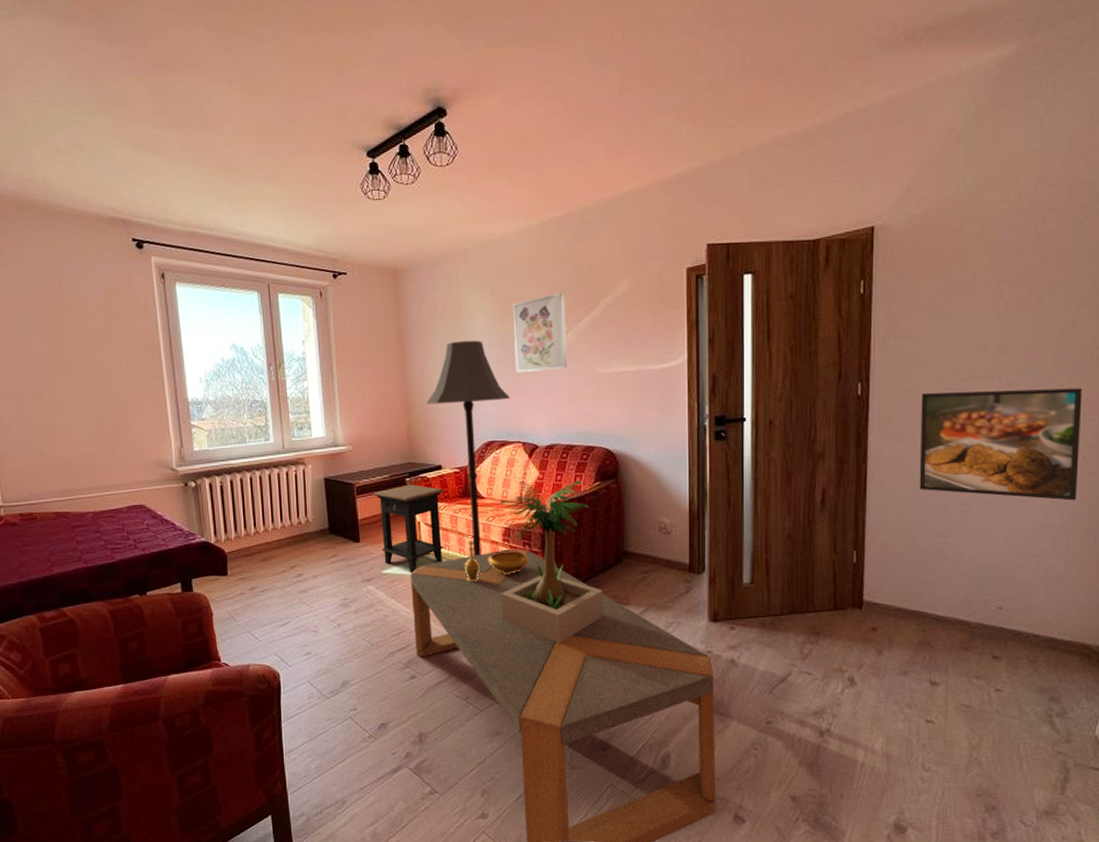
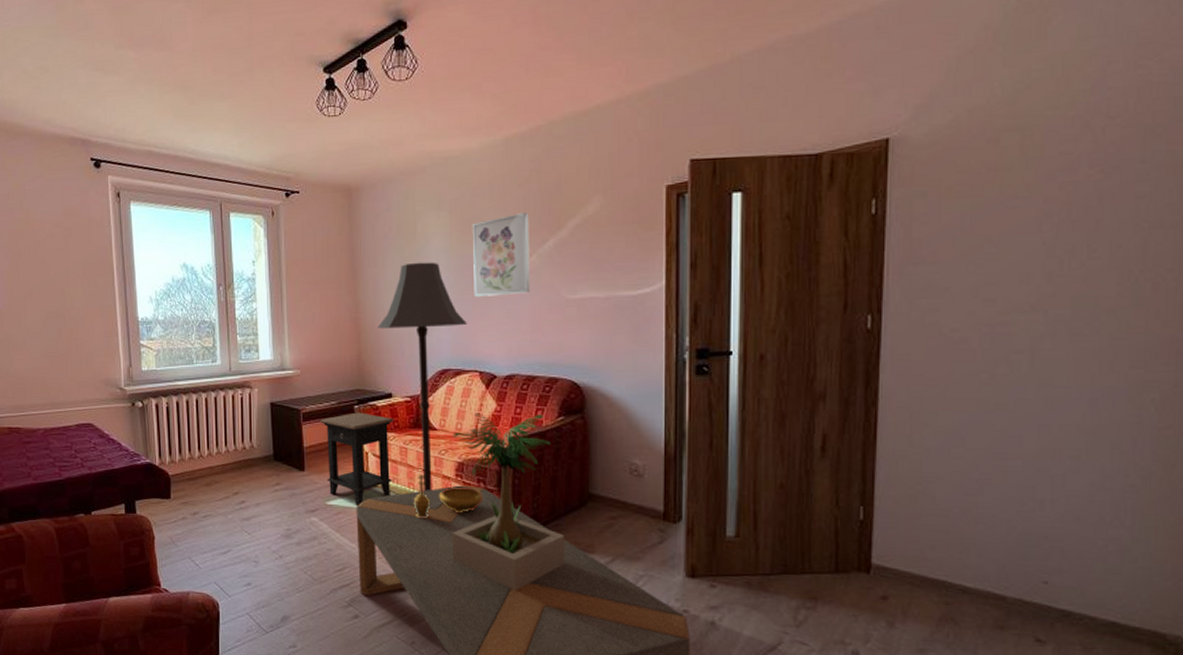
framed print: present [919,388,1083,501] -> none [942,326,1155,459]

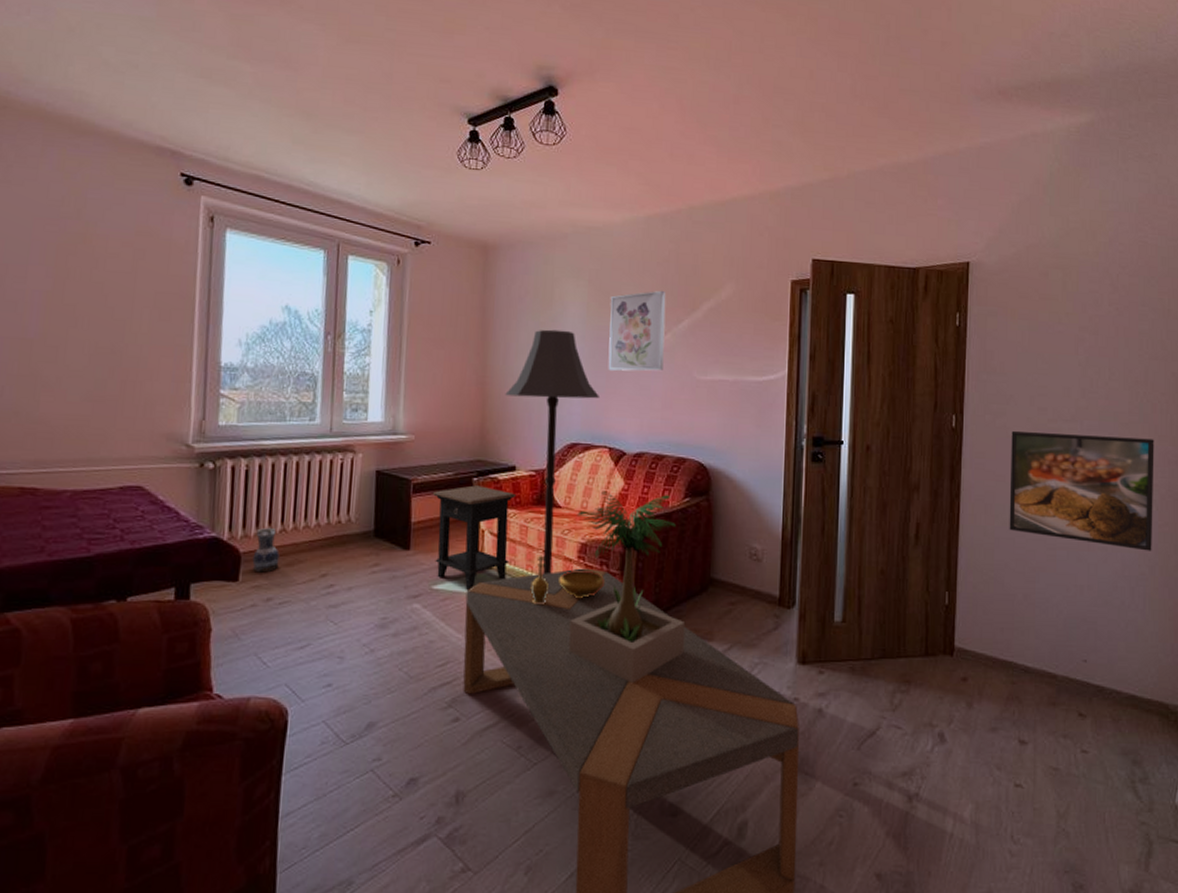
ceramic jug: none [179,454,200,492] -> present [252,527,280,573]
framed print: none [942,326,1155,459] -> present [1009,430,1154,551]

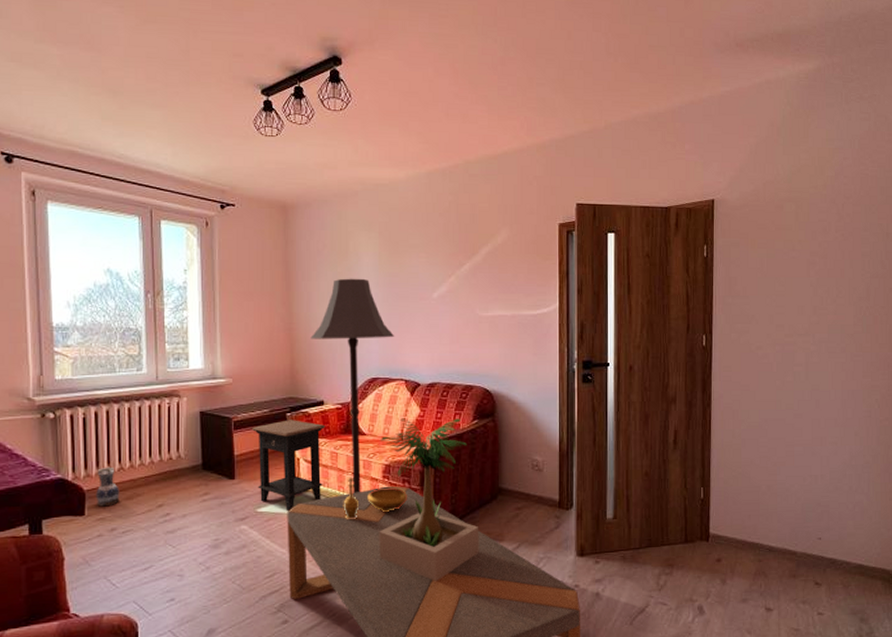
wall art: present [608,290,666,371] -> none [399,238,449,312]
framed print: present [1009,430,1154,551] -> none [753,346,876,443]

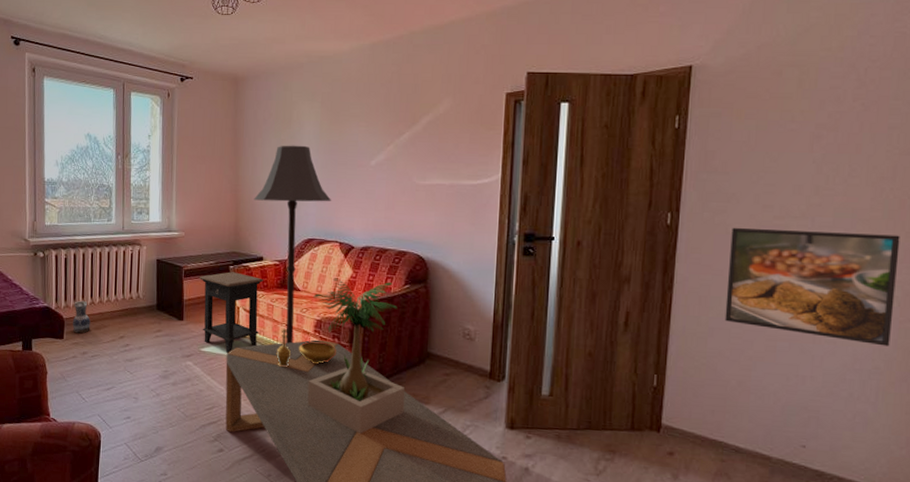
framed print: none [753,346,876,443] -> present [724,227,900,347]

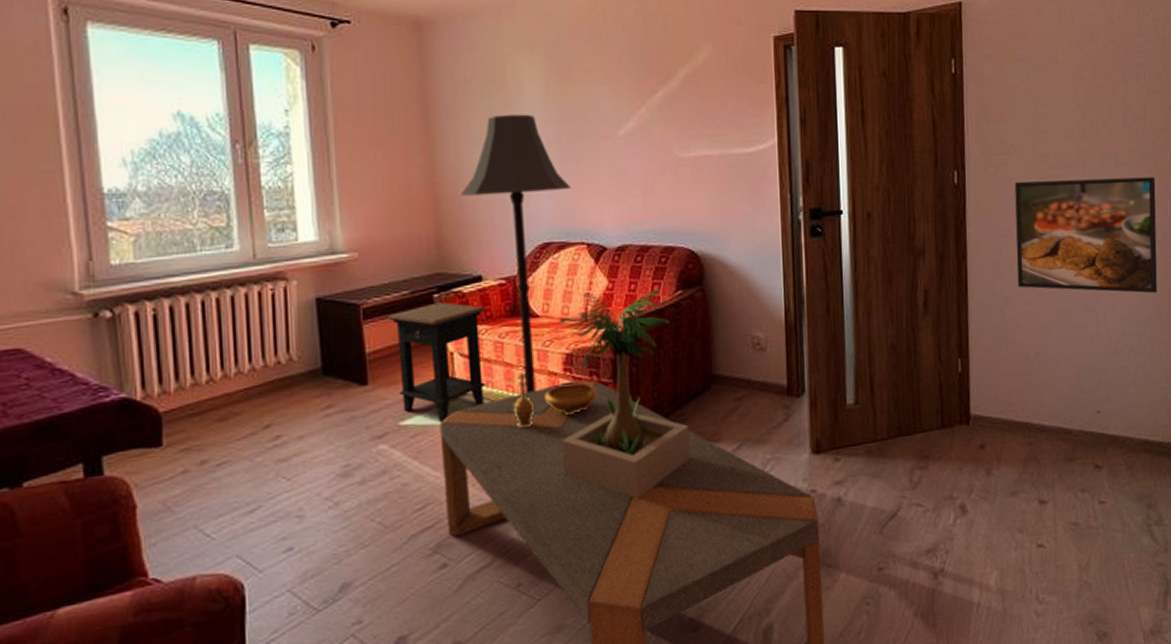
ceramic jug: present [72,300,91,334] -> none [176,378,210,433]

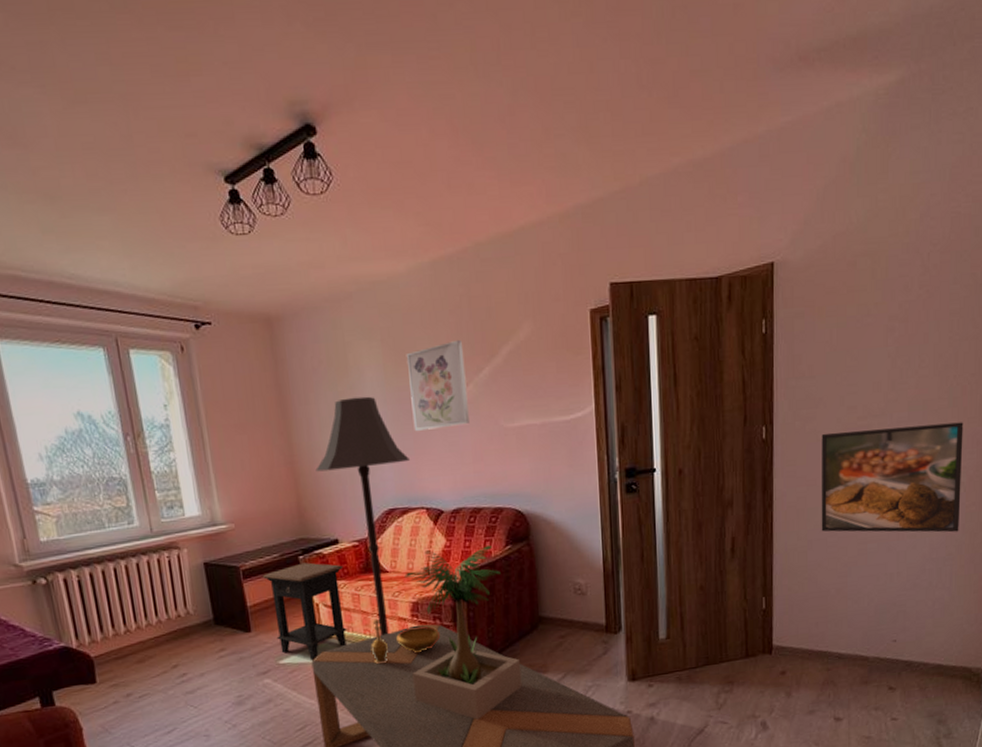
wall art: none [572,58,640,155] -> present [406,339,469,431]

